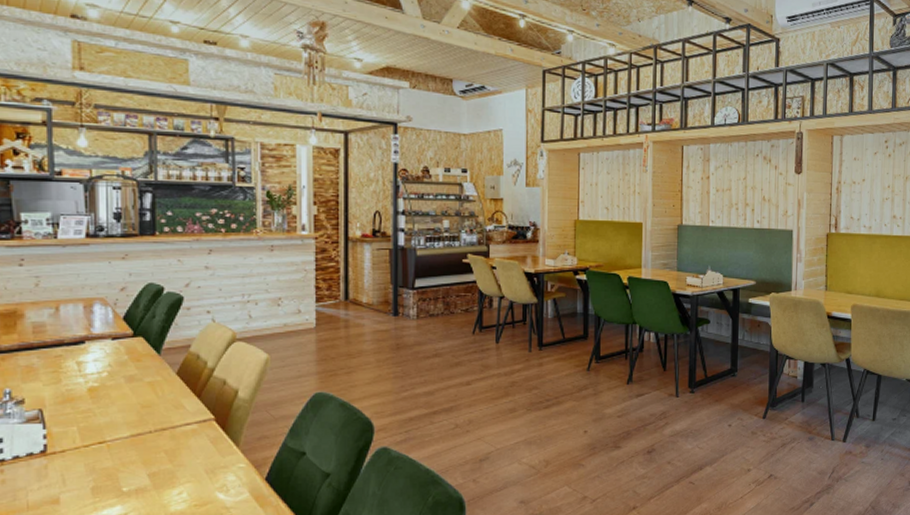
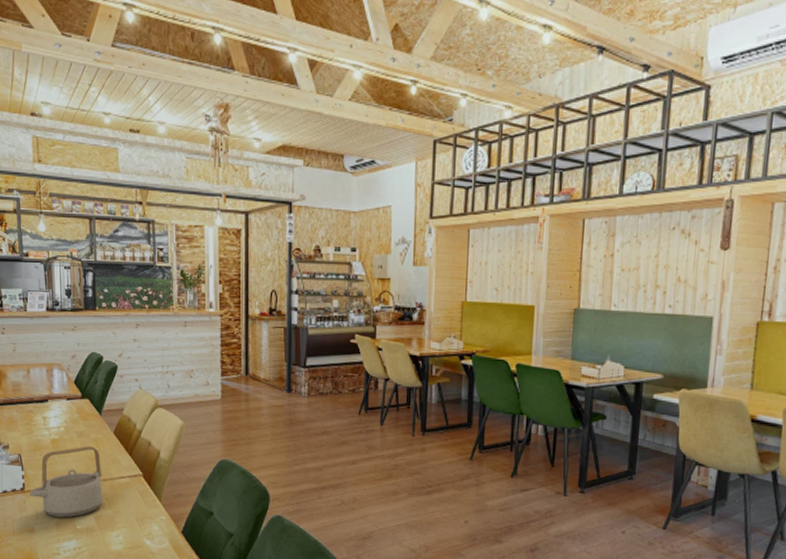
teapot: none [54,392,160,481] -> present [30,446,103,518]

